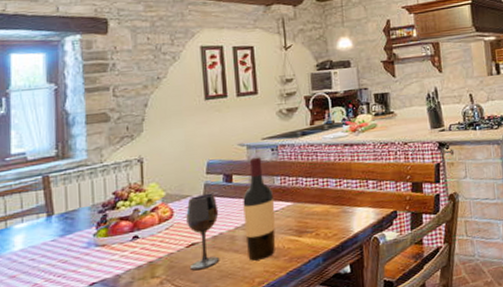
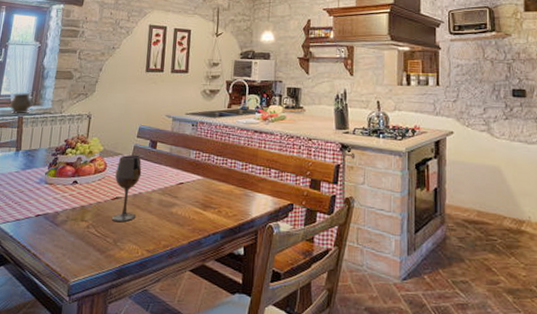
vase: none [26,146,60,173] -> present [9,93,33,114]
wine bottle: present [243,157,276,261] -> none [159,129,189,225]

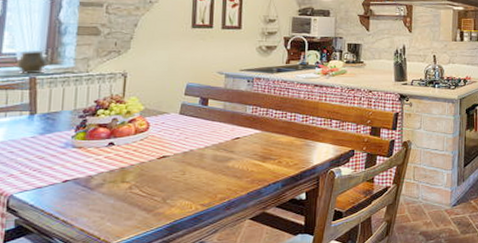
wine glass: present [111,154,142,223] -> none [158,112,192,181]

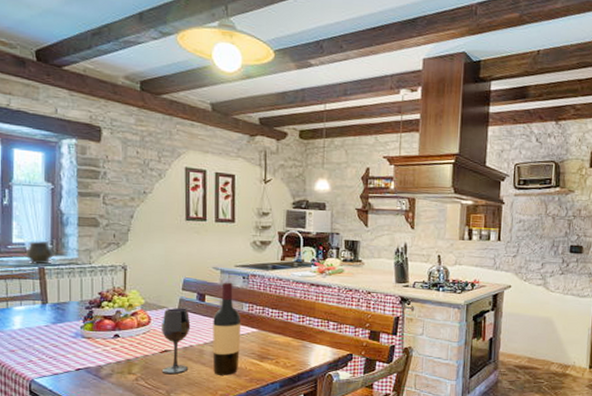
wine glass: none [158,112,192,181] -> present [161,307,191,375]
wine bottle: none [213,86,245,178] -> present [212,282,242,376]

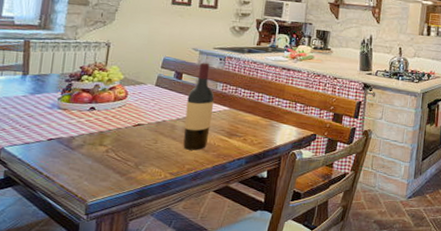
vase: present [25,241,54,265] -> none [12,15,41,38]
wine glass: present [161,307,191,375] -> none [132,84,166,148]

